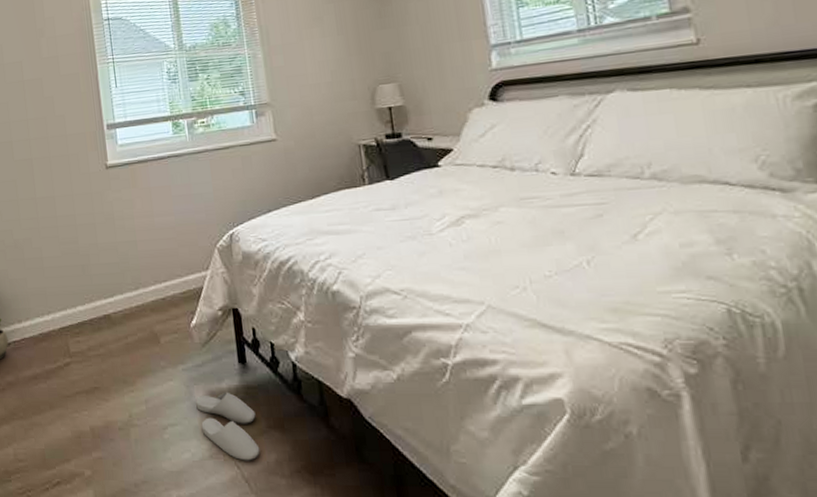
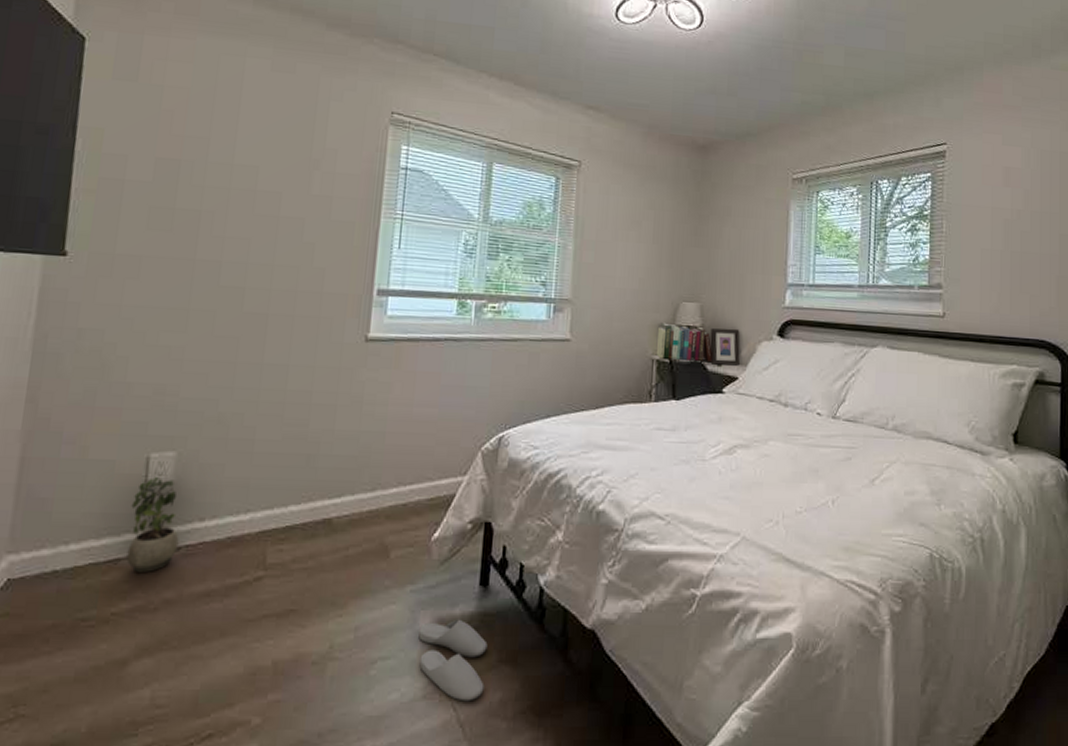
books: none [359,105,421,143] -> present [656,322,712,361]
picture frame: none [413,102,452,140] -> present [710,328,740,366]

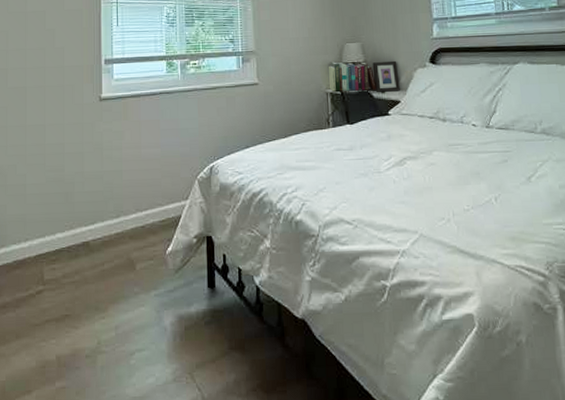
slippers: present [418,619,488,702] -> none [165,316,221,383]

